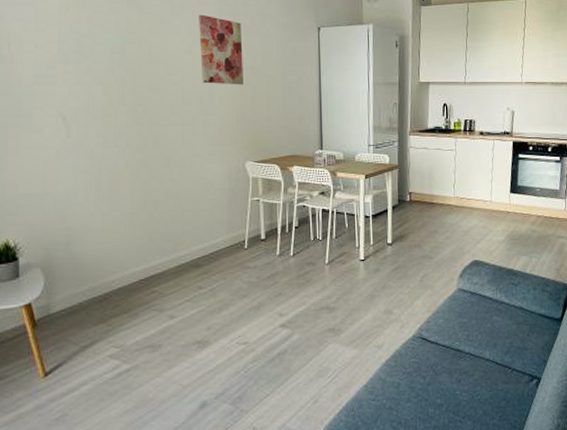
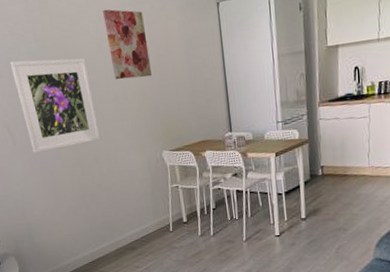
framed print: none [81,48,177,149] -> present [10,58,101,153]

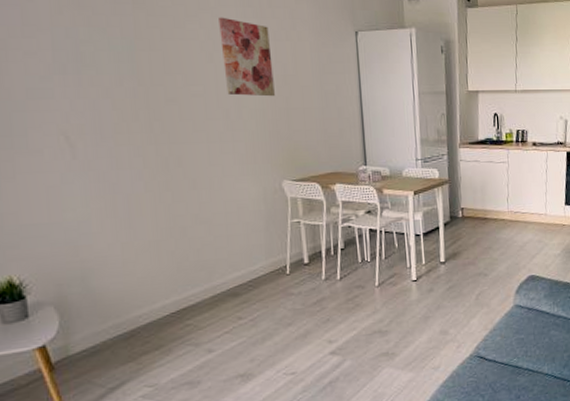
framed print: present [10,58,101,153] -> none [81,56,203,171]

